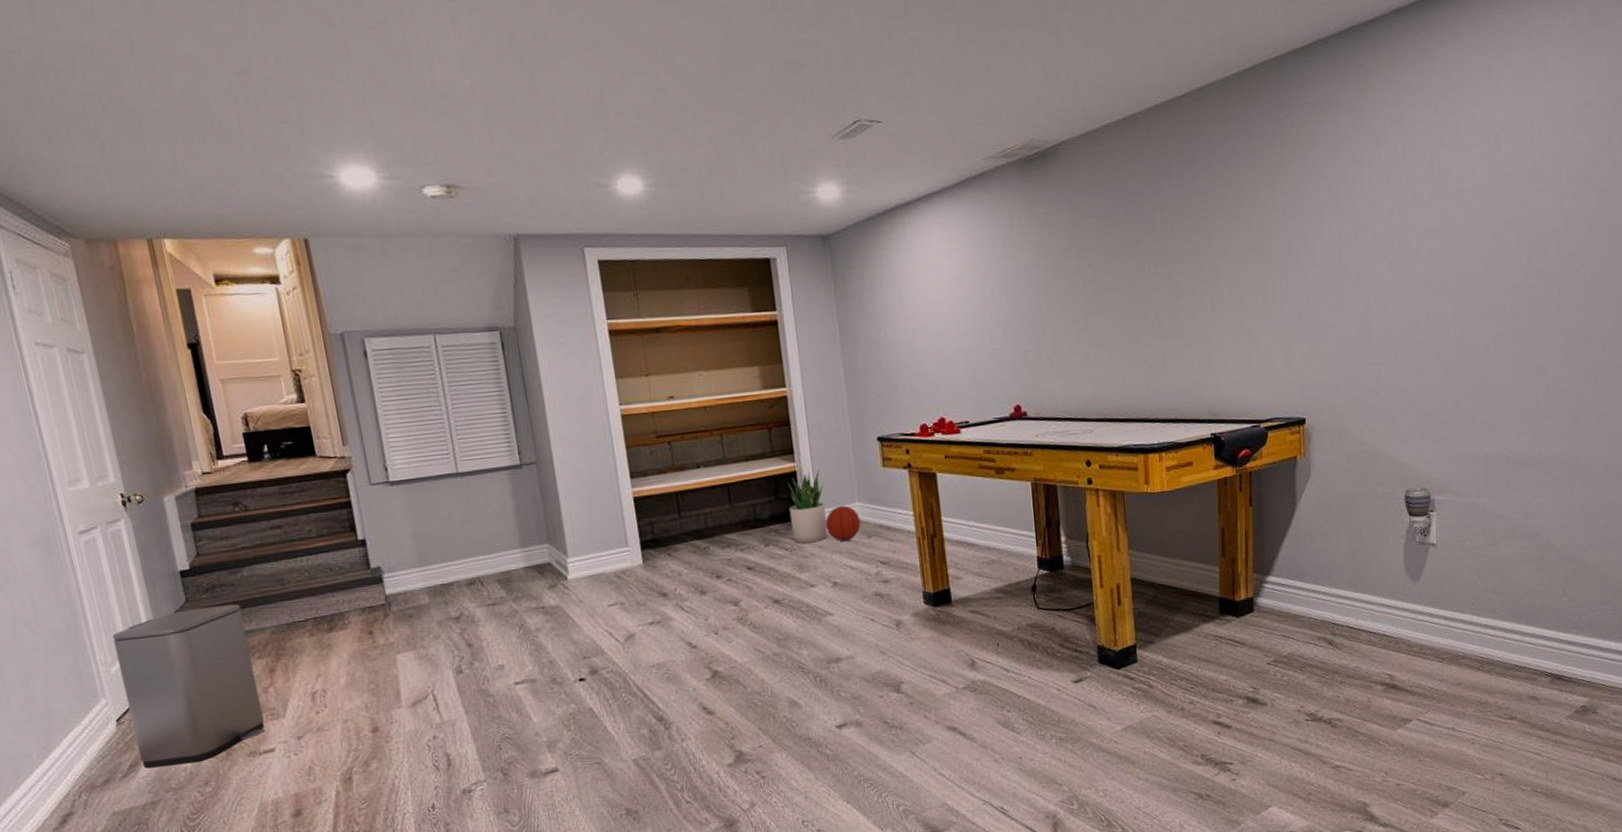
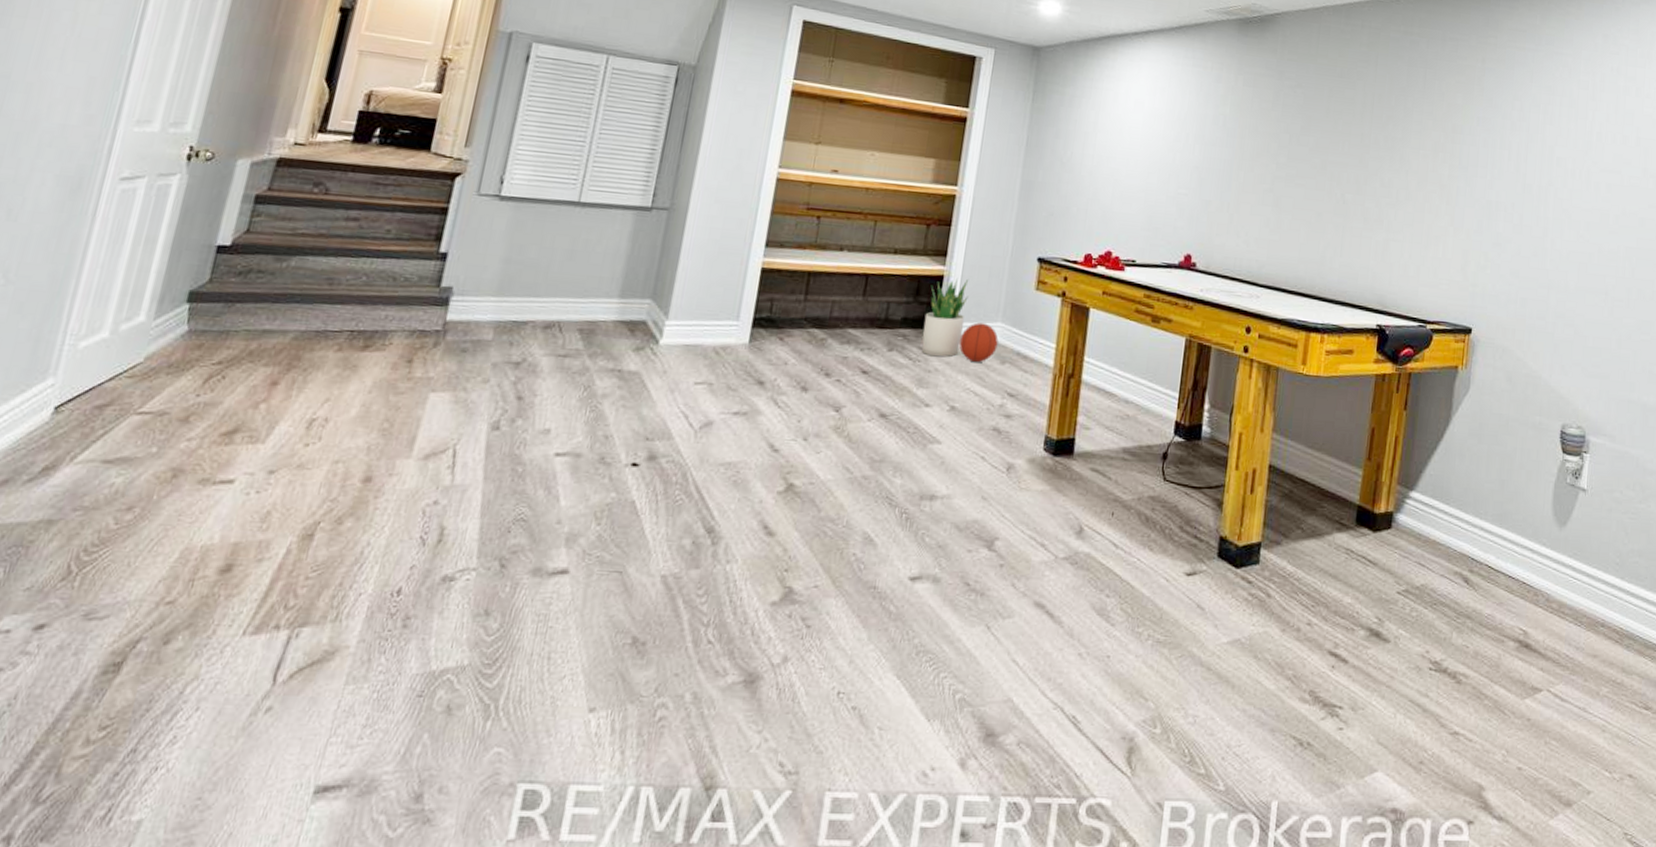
pedal bin: present [112,604,266,769] -> none [60,290,271,480]

